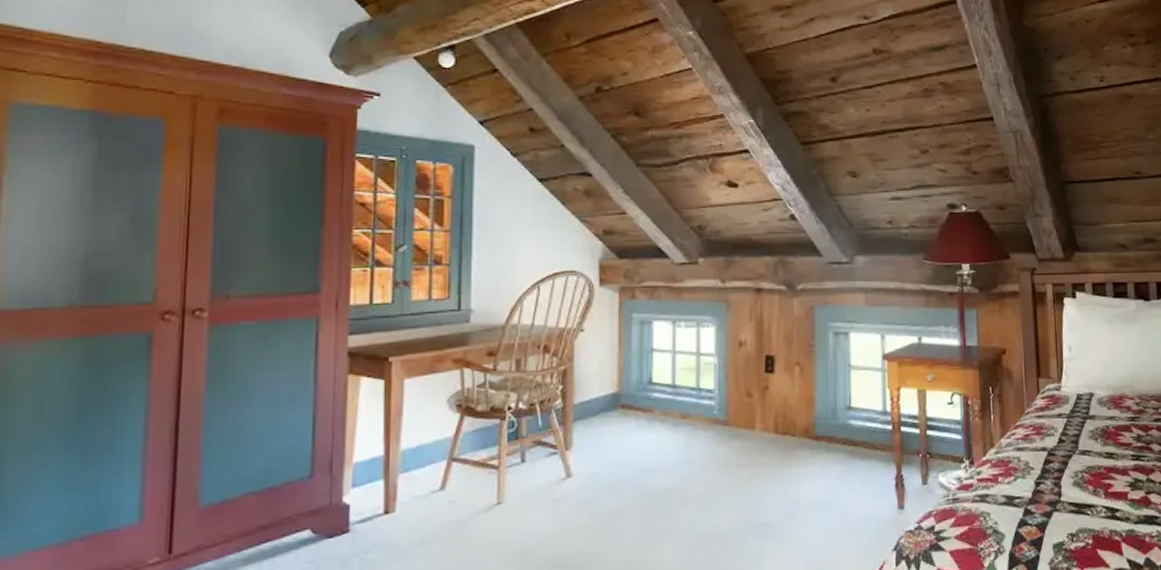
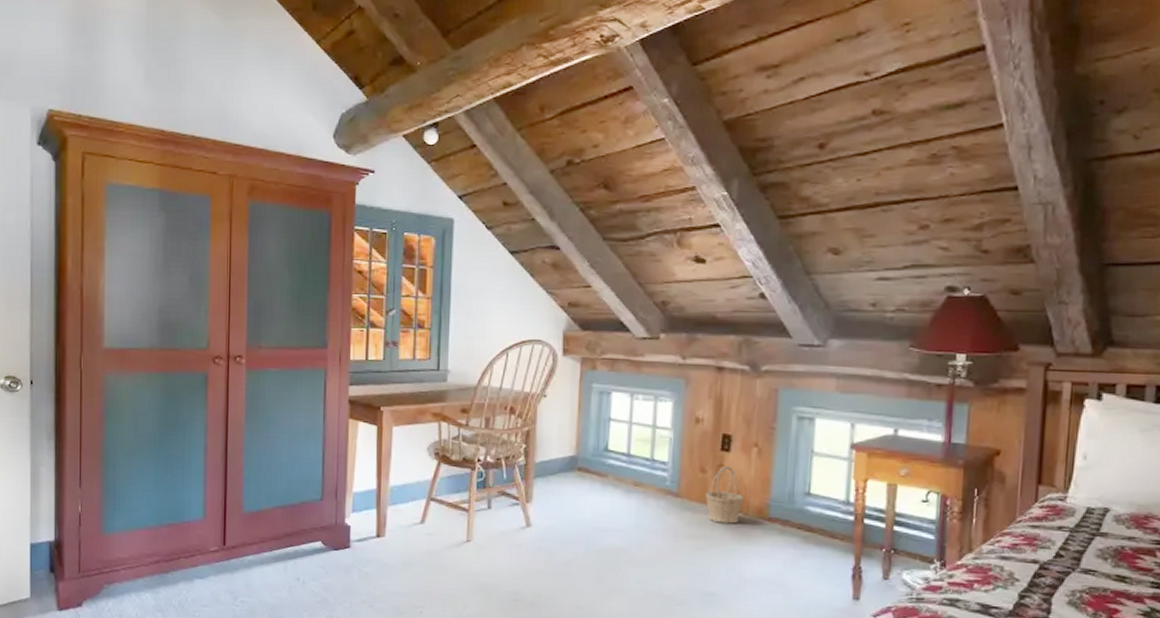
basket: none [753,388,791,448] -> present [705,466,745,524]

